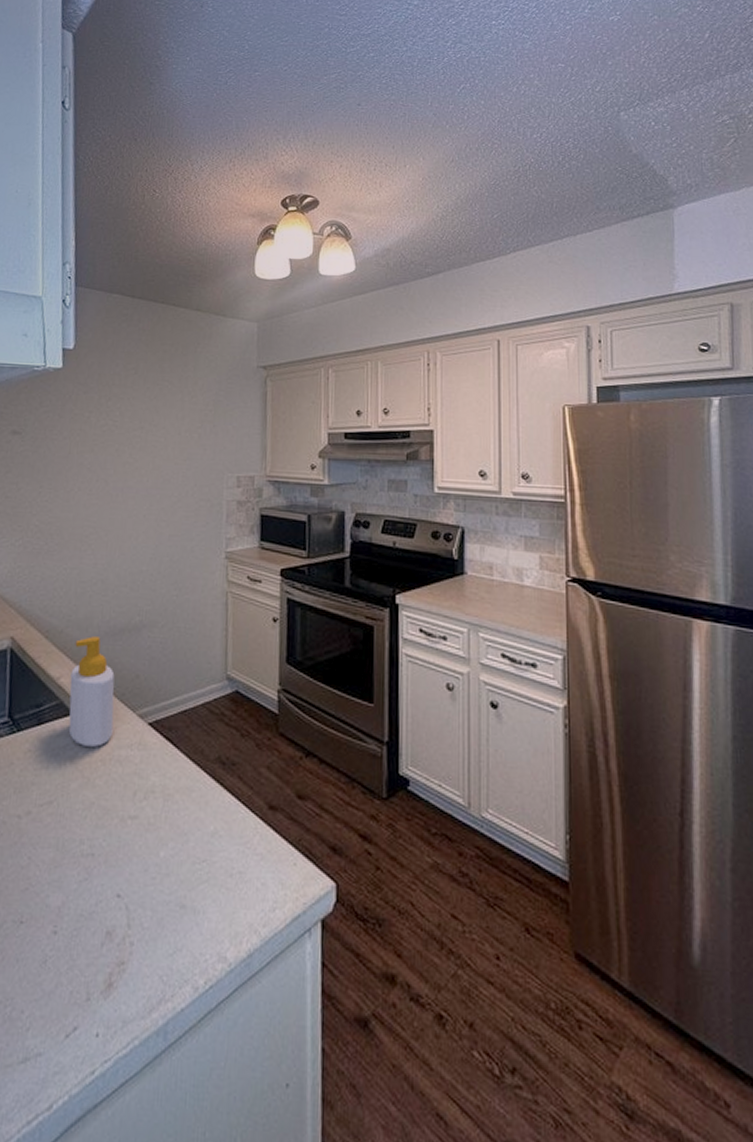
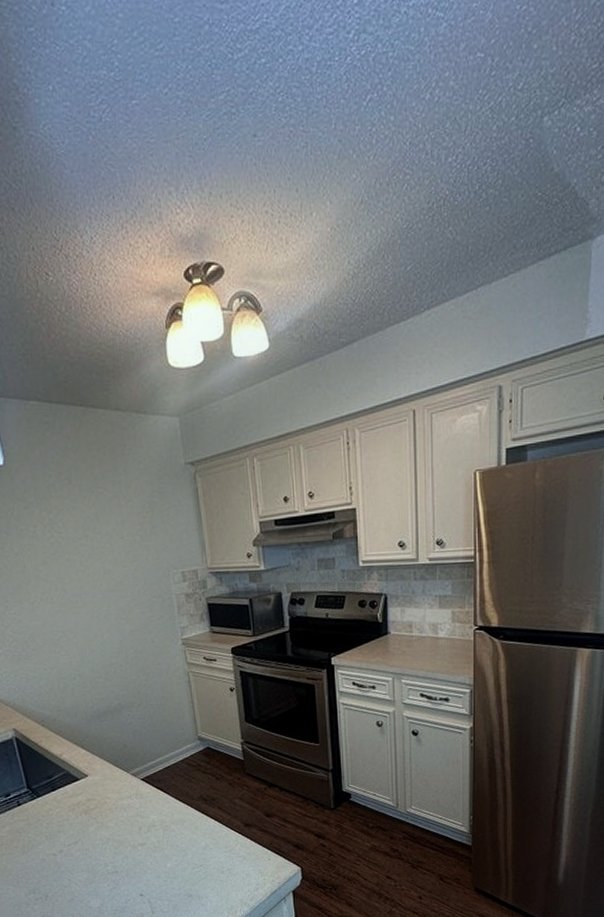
soap bottle: present [68,636,115,747] -> none [68,720,114,801]

